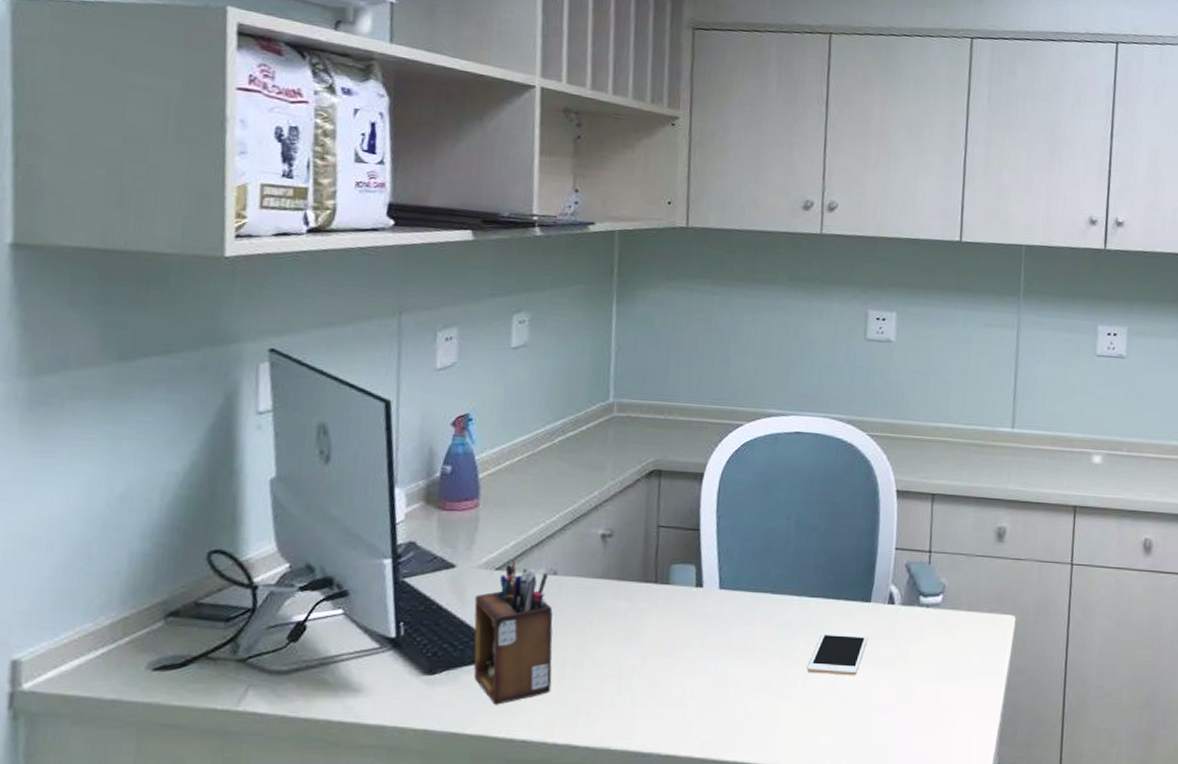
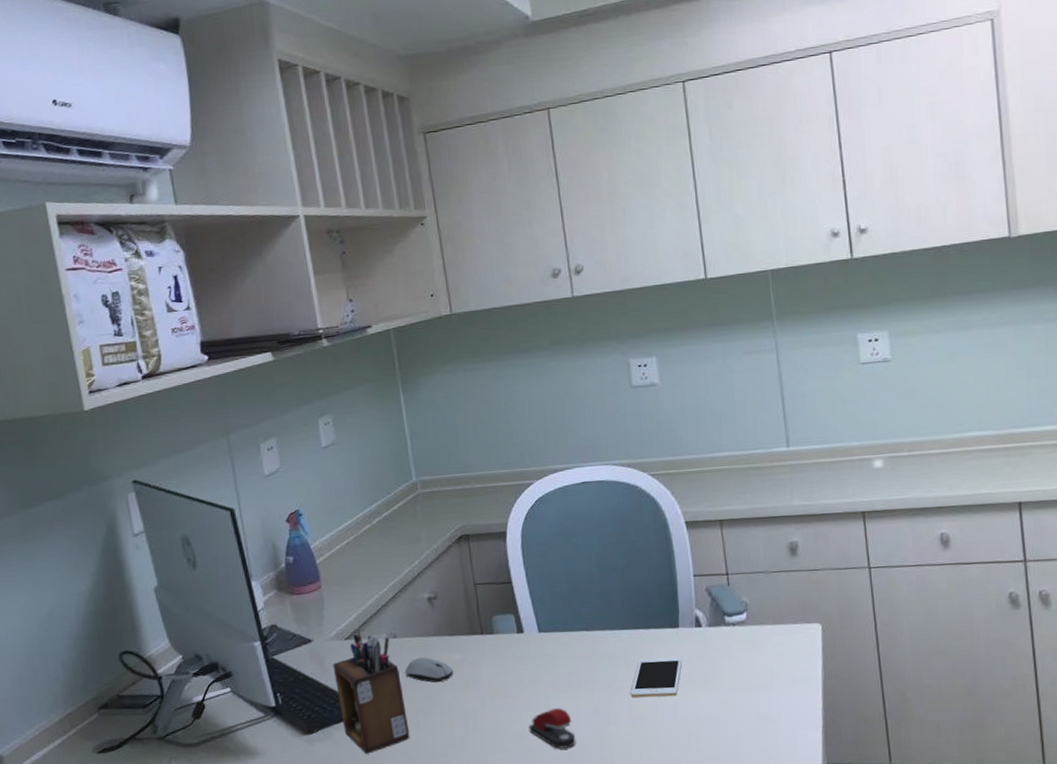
computer mouse: none [559,600,616,631] -> present [405,657,454,683]
stapler: none [689,675,740,721] -> present [528,708,576,749]

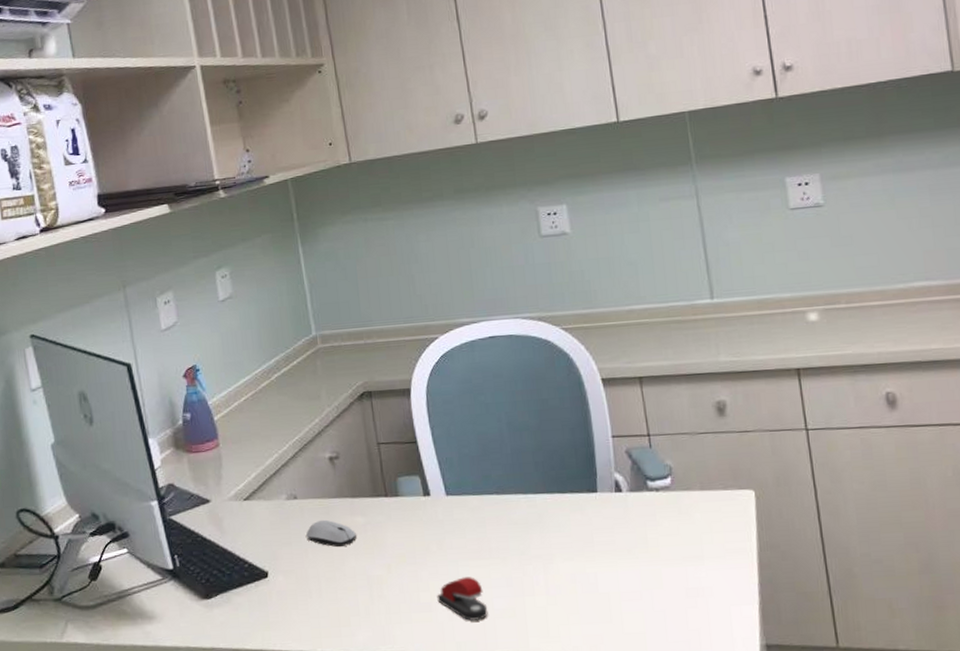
desk organizer: present [333,629,410,754] -> none [231,490,312,621]
cell phone: present [631,657,683,698] -> none [546,524,602,568]

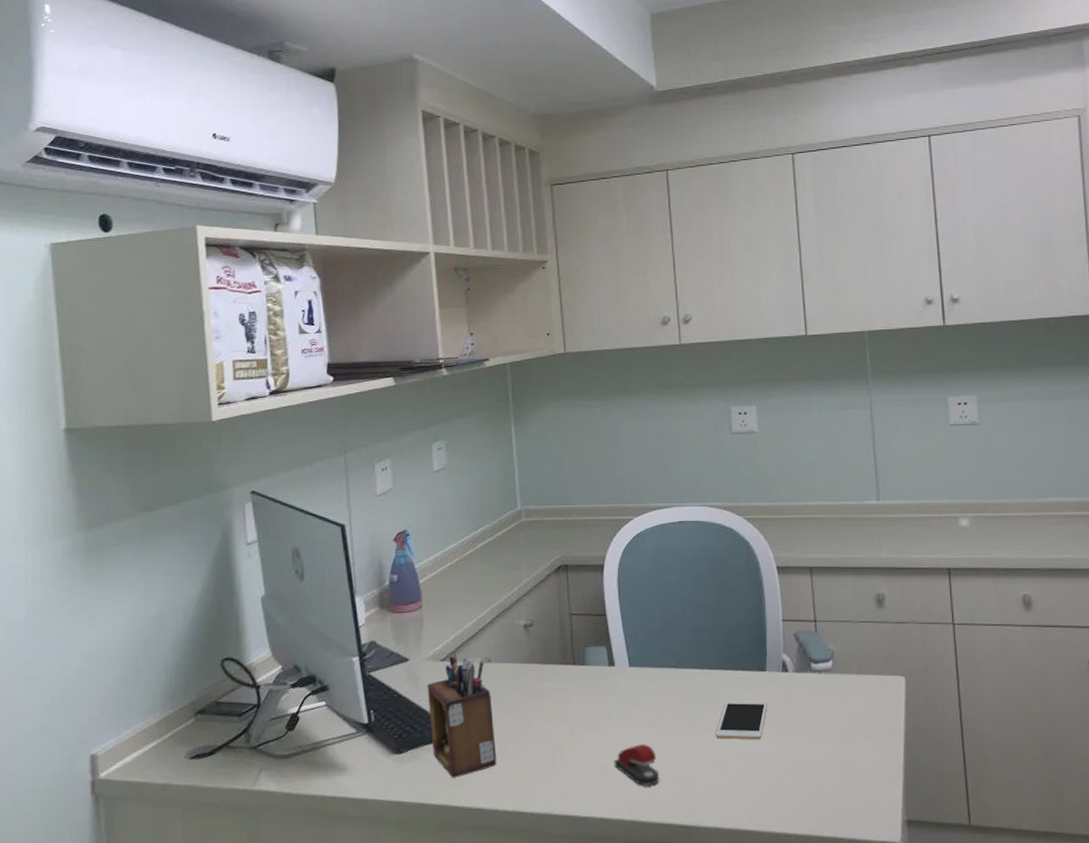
desk organizer: none [231,490,312,621] -> present [427,652,497,778]
computer mouse: present [306,519,357,547] -> none [497,683,545,710]
cell phone: none [546,524,602,568] -> present [716,700,768,740]

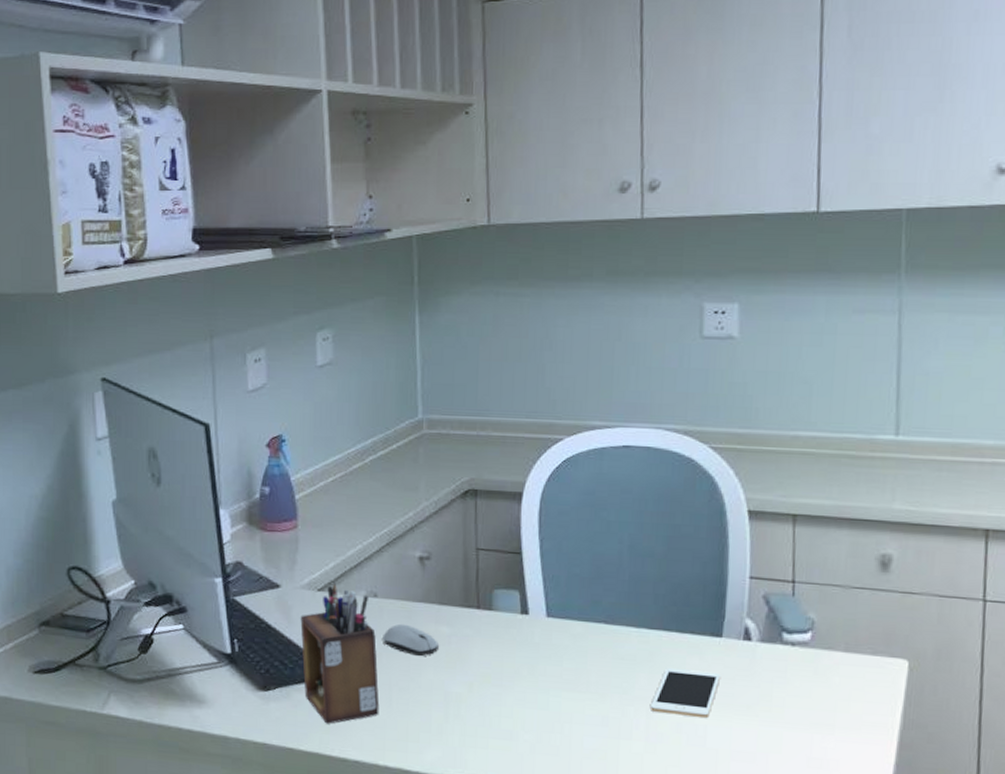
computer mouse: none [497,683,545,710] -> present [383,623,440,656]
stapler: present [614,744,660,786] -> none [520,708,576,757]

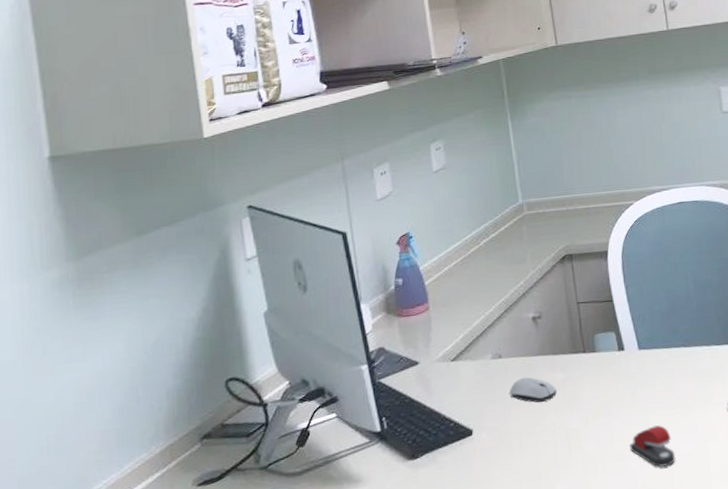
desk organizer: present [300,581,380,724] -> none [438,350,514,479]
stapler: none [520,708,576,757] -> present [629,425,676,467]

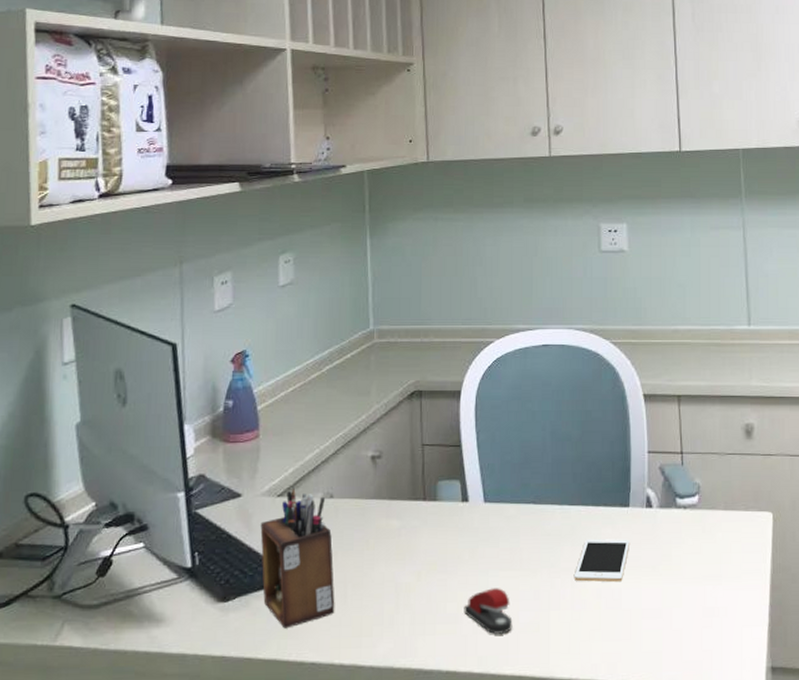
desk organizer: none [438,350,514,479] -> present [260,486,335,629]
computer mouse: present [510,376,557,403] -> none [338,521,391,551]

